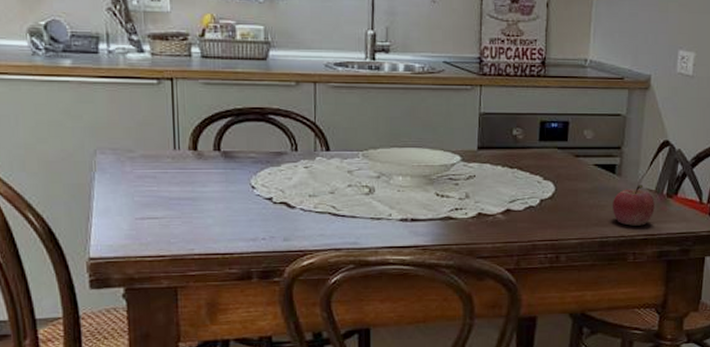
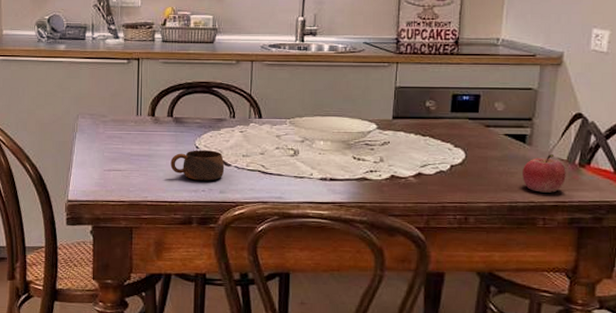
cup: none [221,190,288,227] -> present [170,150,225,181]

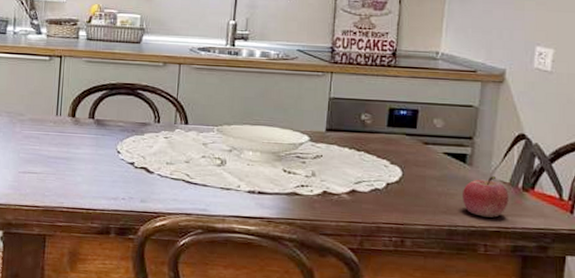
cup: present [170,150,225,181] -> none [89,155,147,189]

